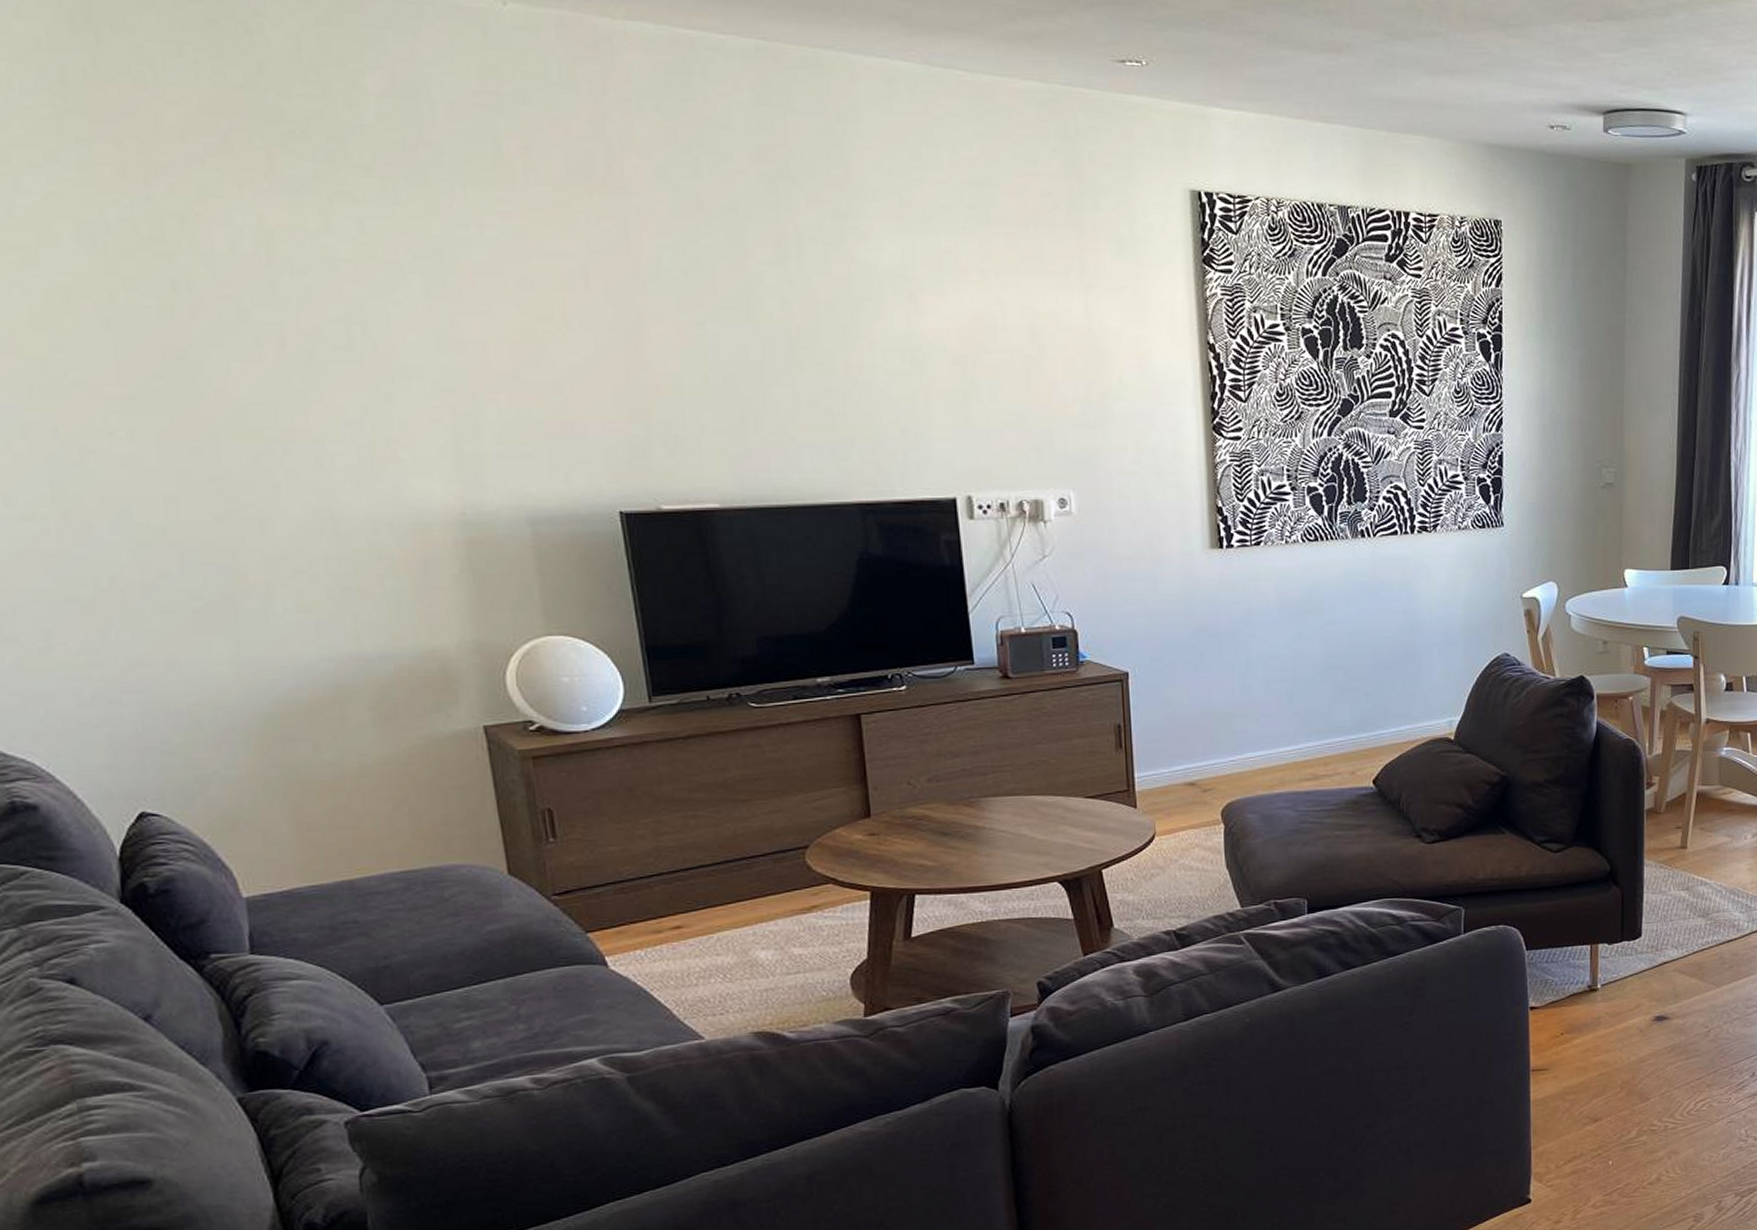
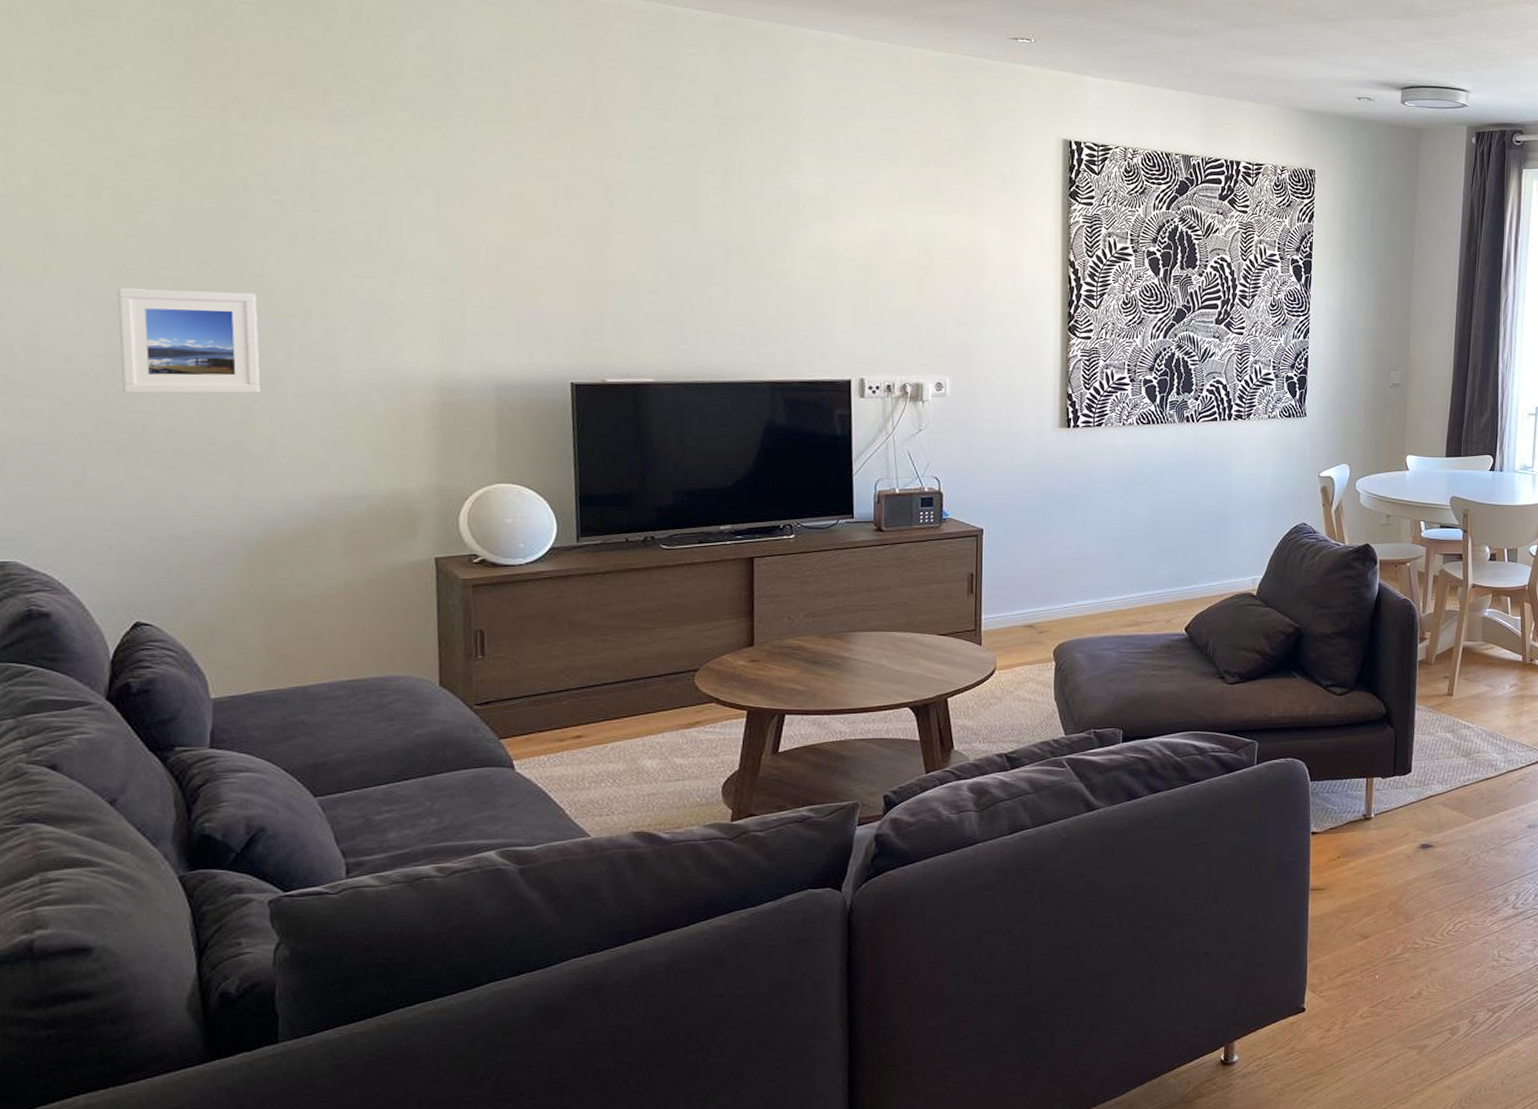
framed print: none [53,411,246,540] -> present [117,288,261,394]

